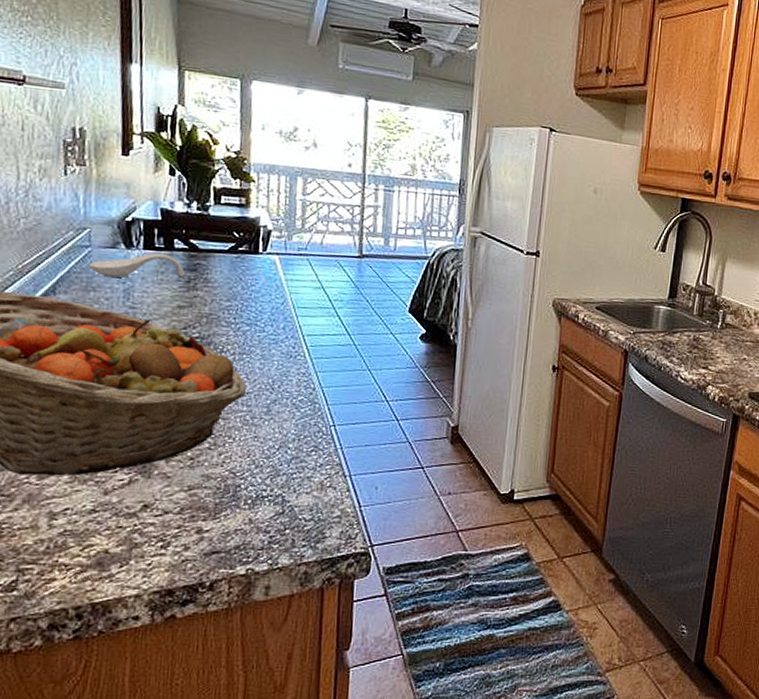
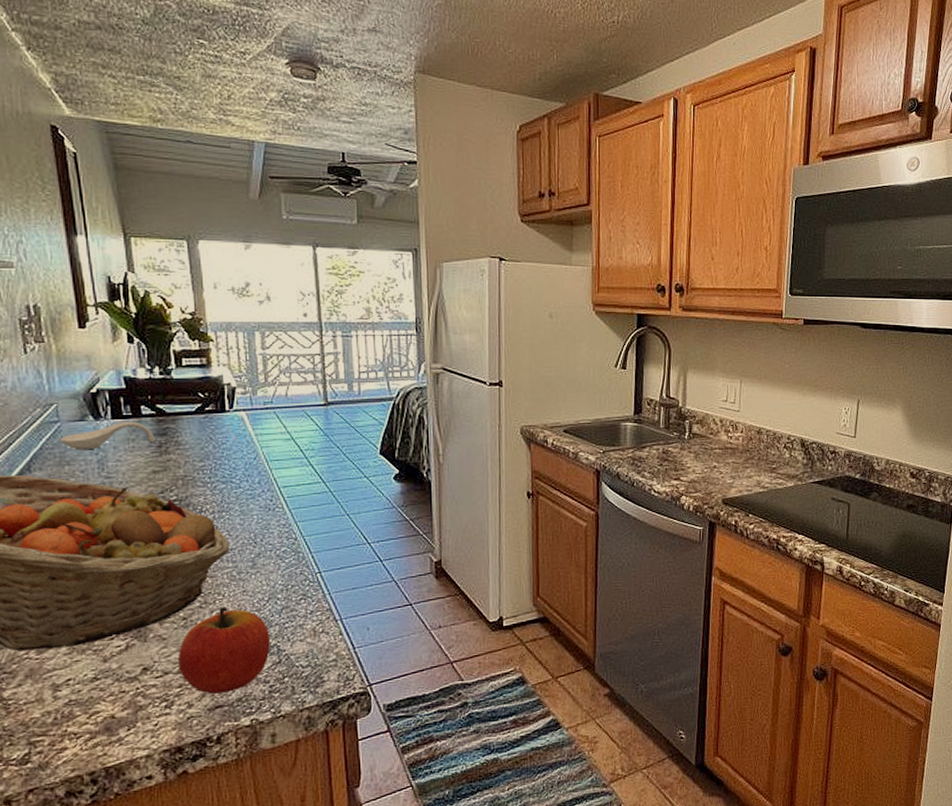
apple: none [179,450,276,539] -> present [177,606,270,694]

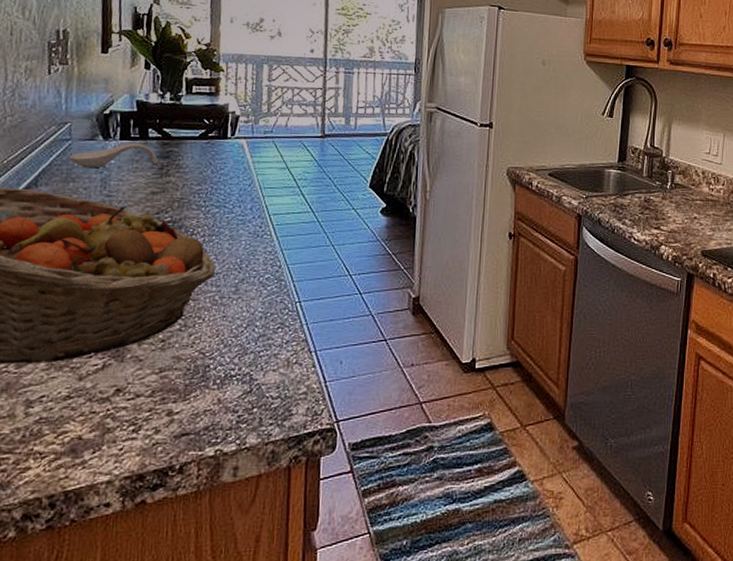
apple: present [177,606,270,694] -> none [150,331,244,420]

